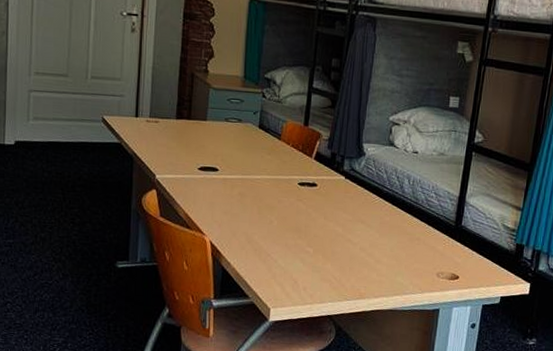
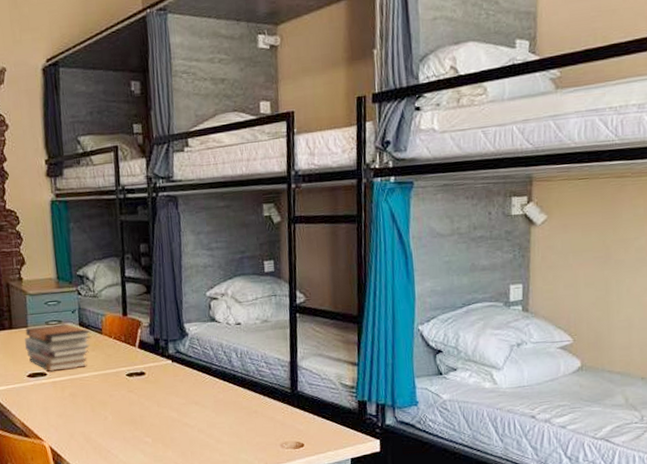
book stack: none [201,121,269,169] -> present [25,323,91,371]

